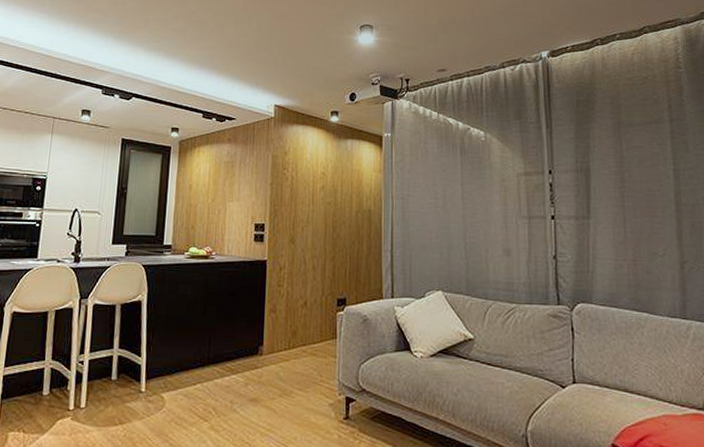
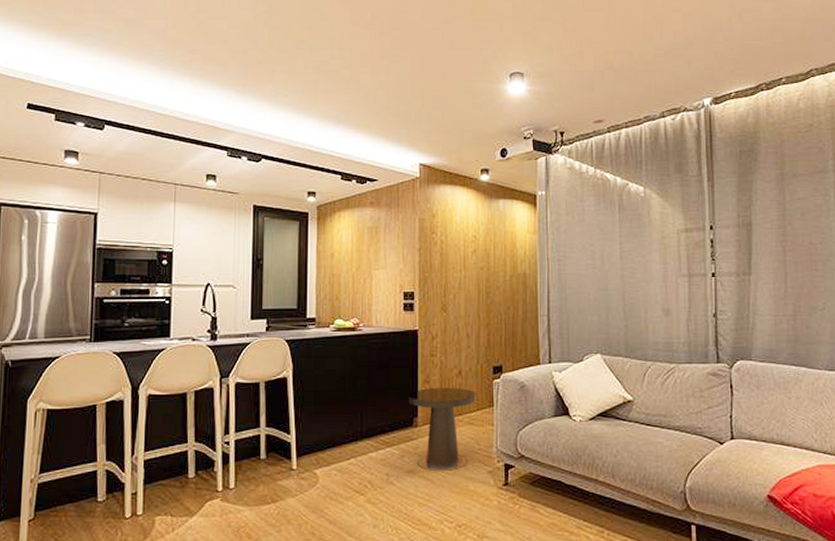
side table: none [255,317,320,401] -> present [408,387,476,471]

